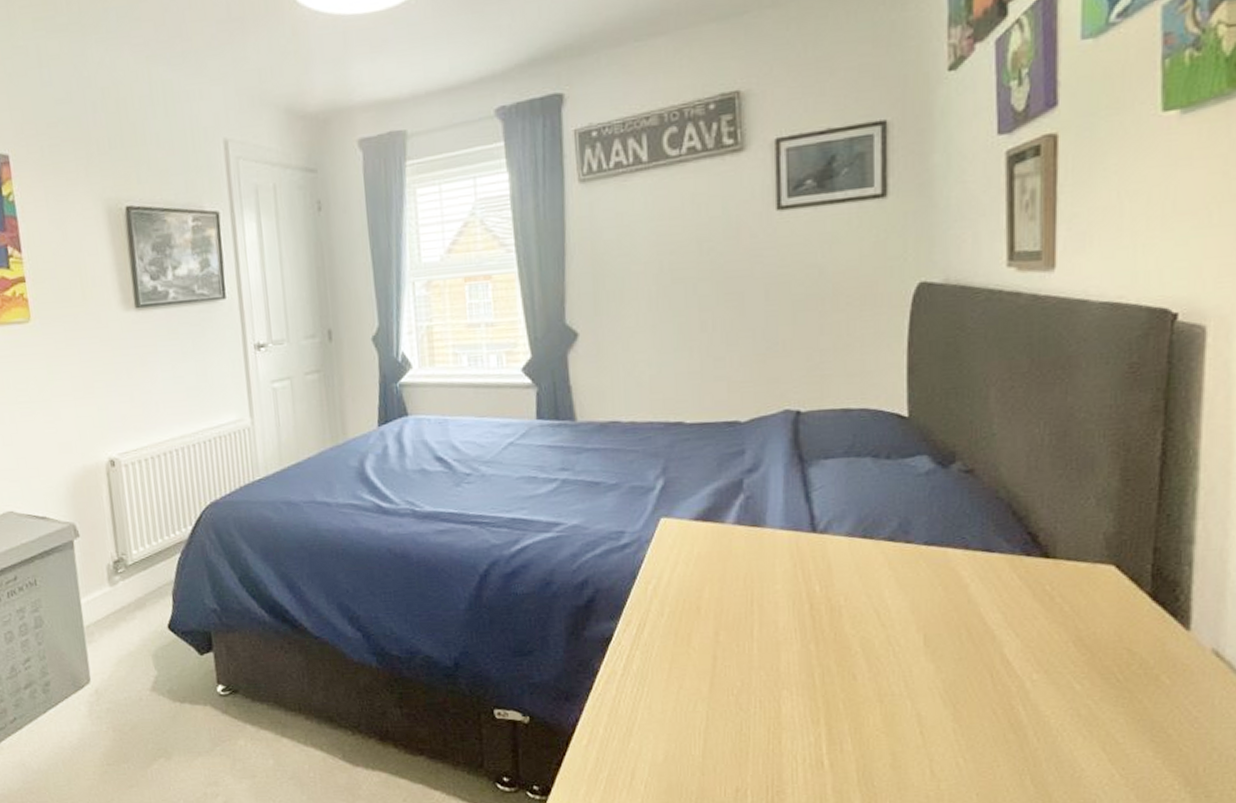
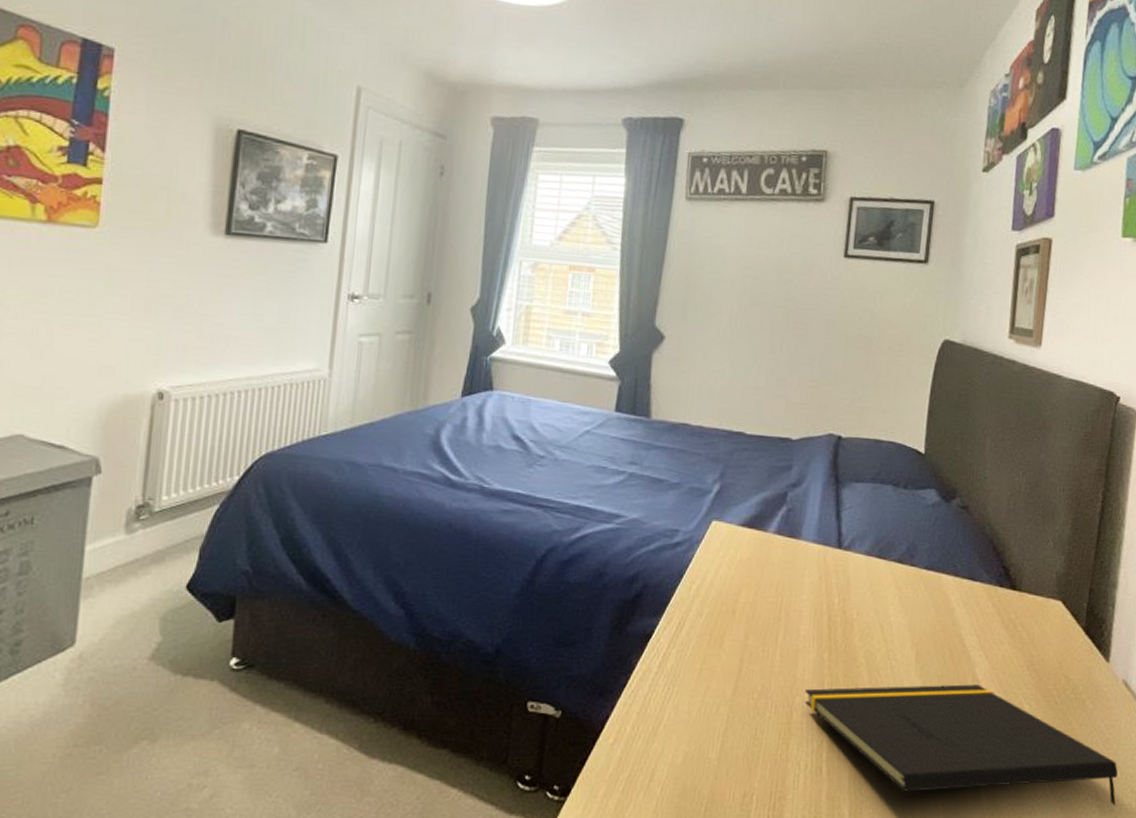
notepad: none [793,665,1215,792] -> present [804,684,1118,806]

